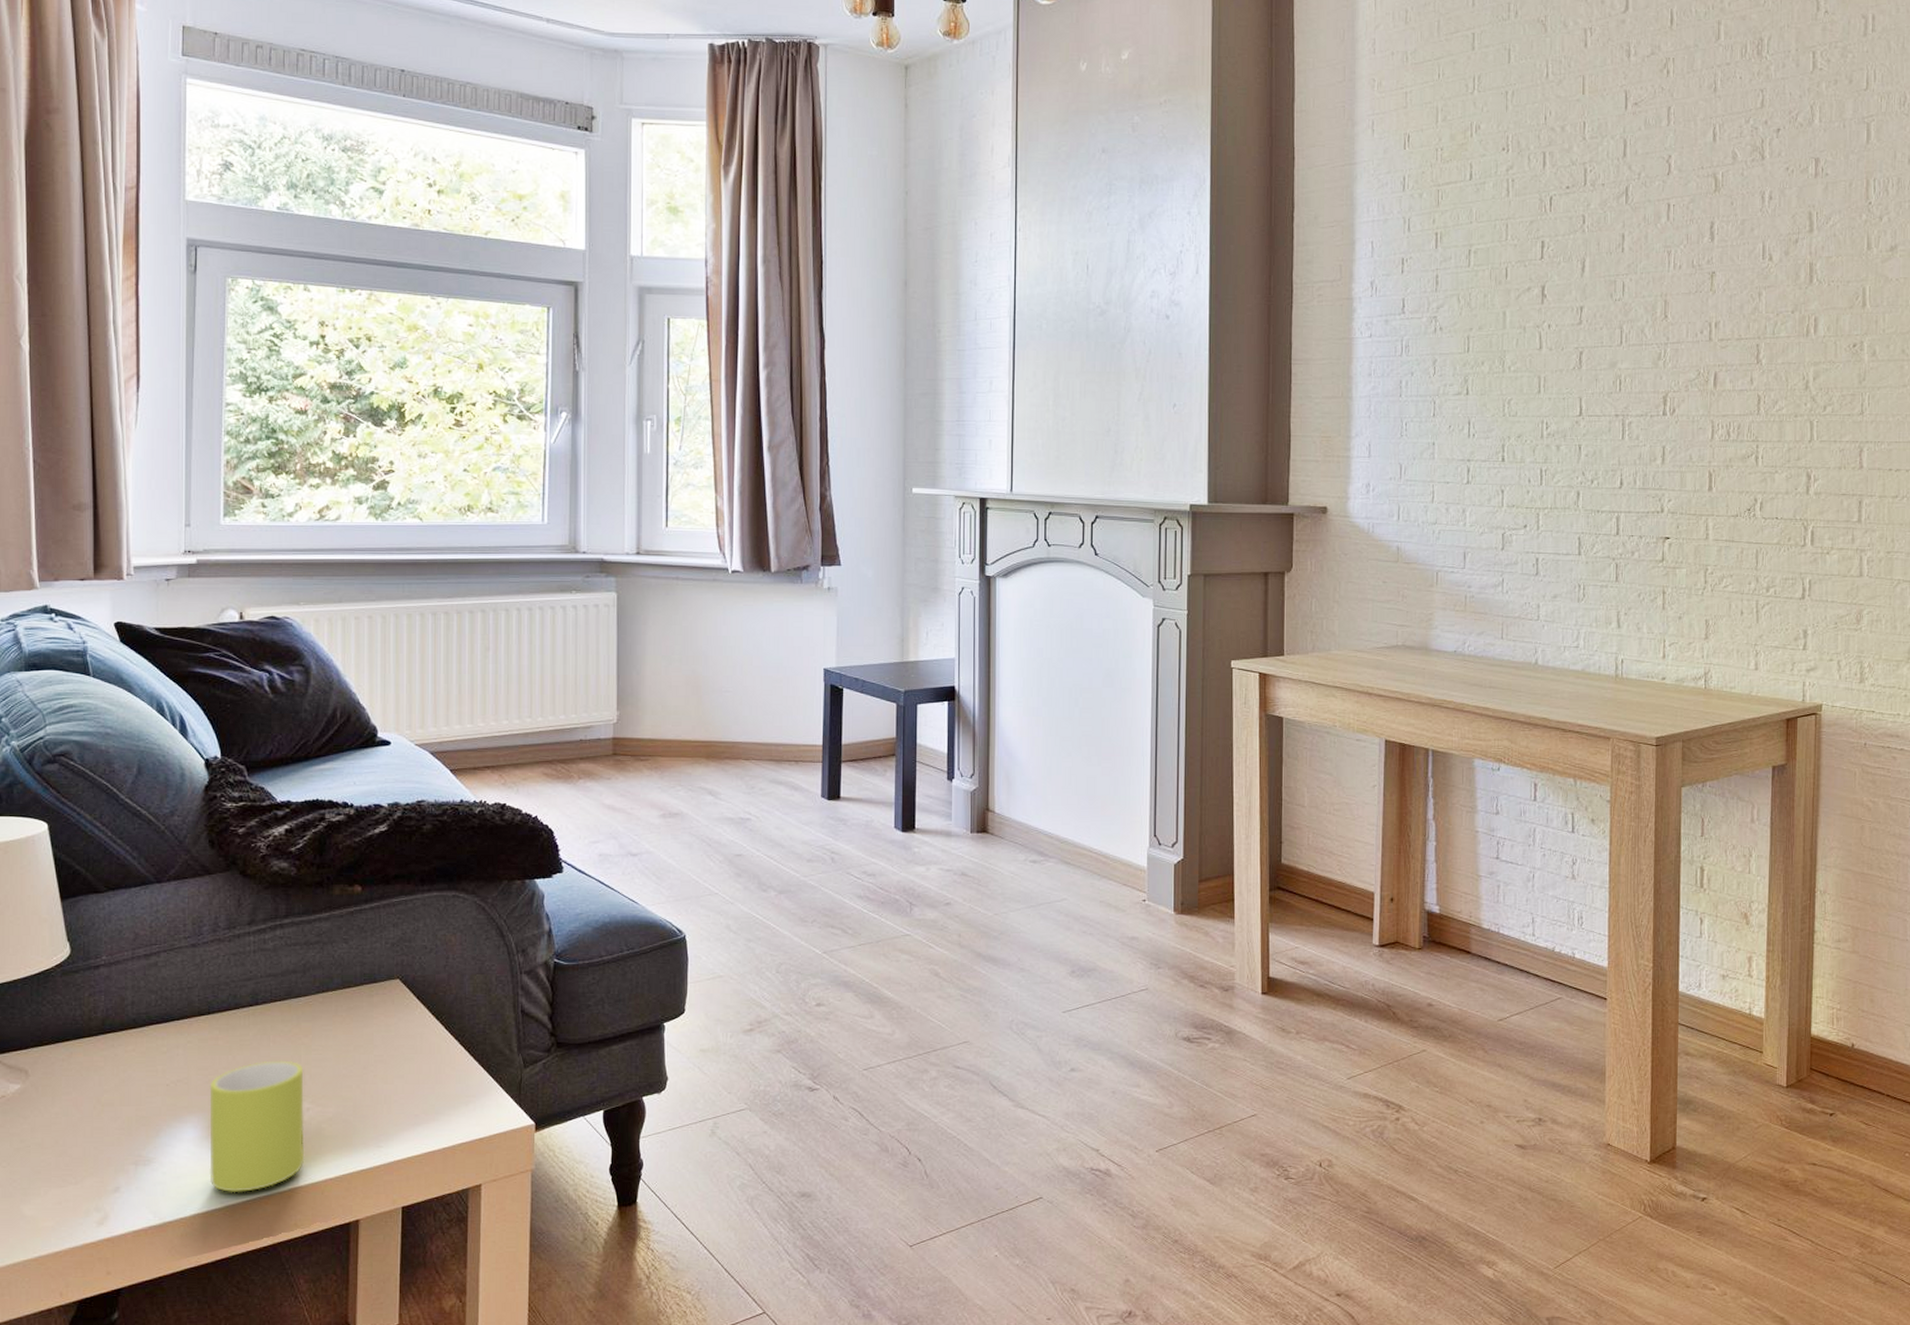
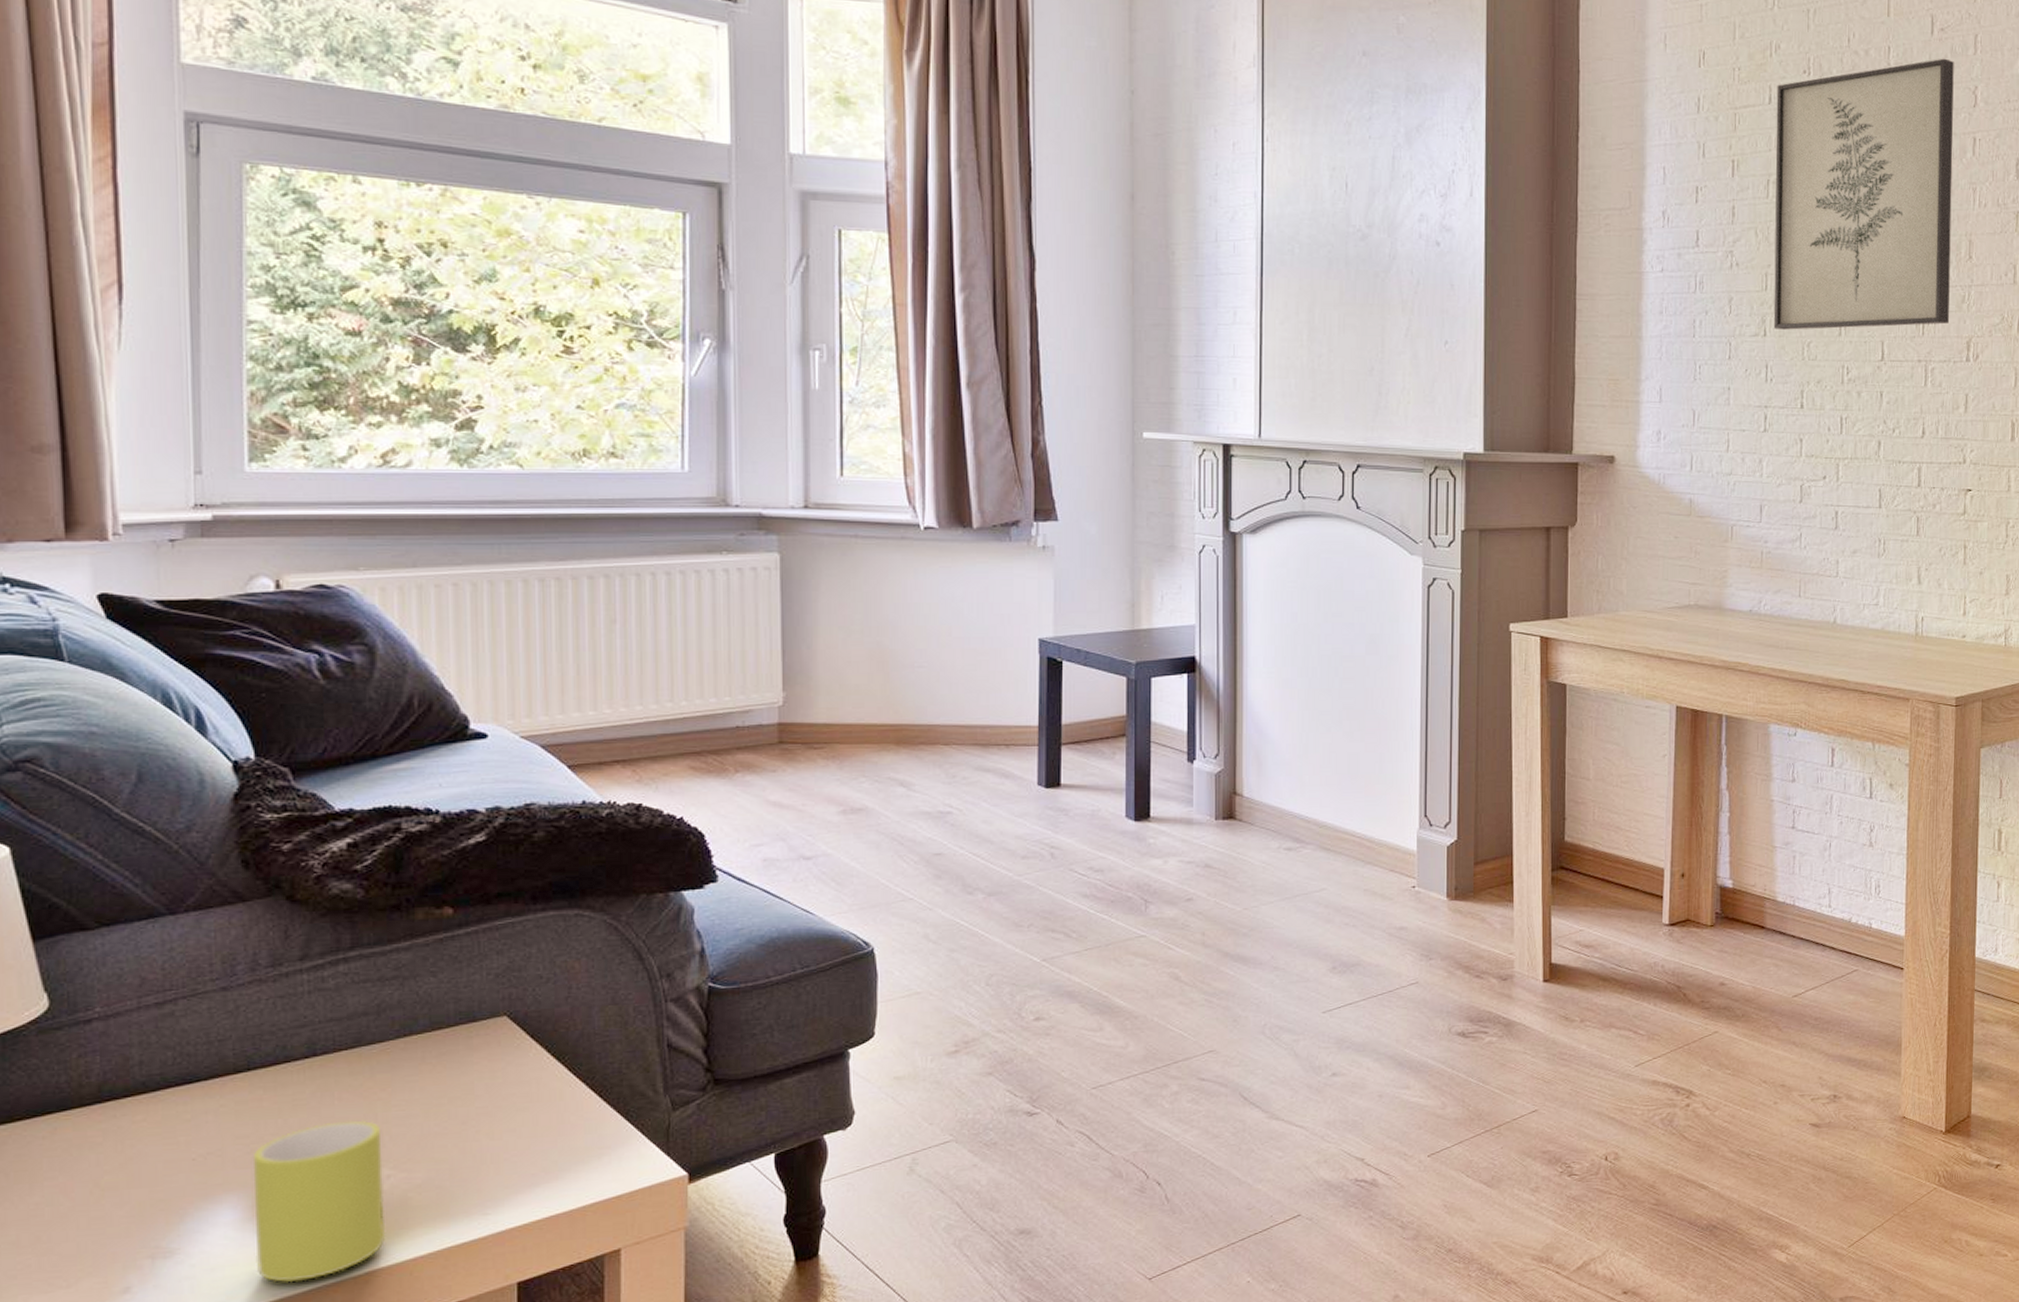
wall art: none [1475,130,1648,388] -> present [1773,58,1954,330]

